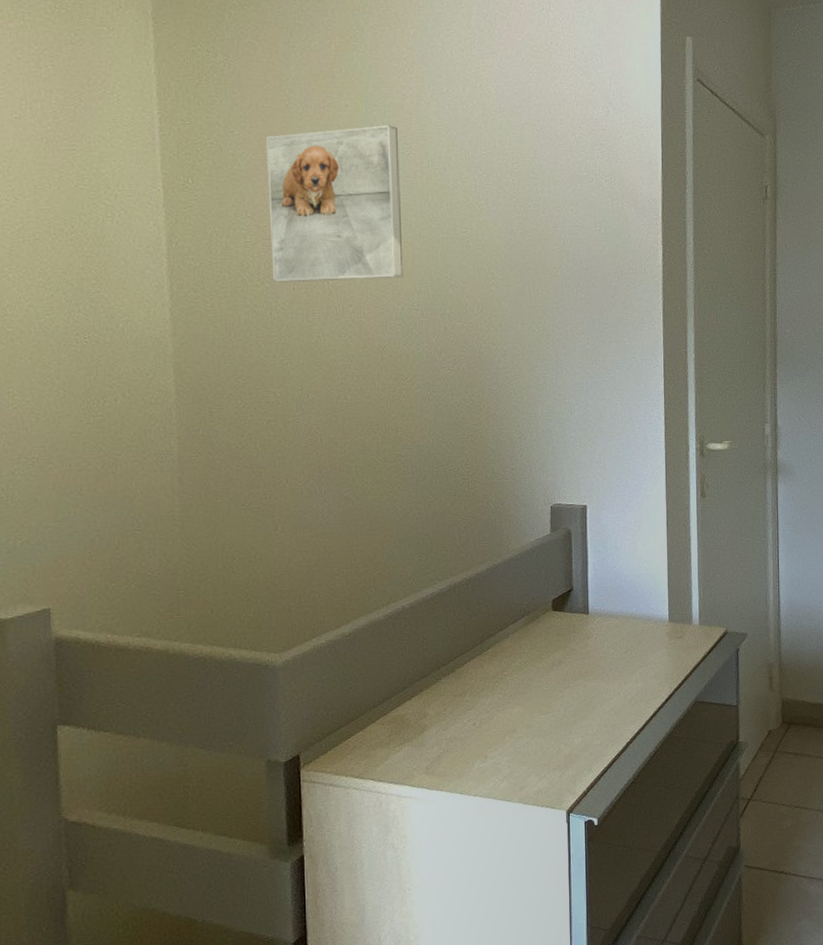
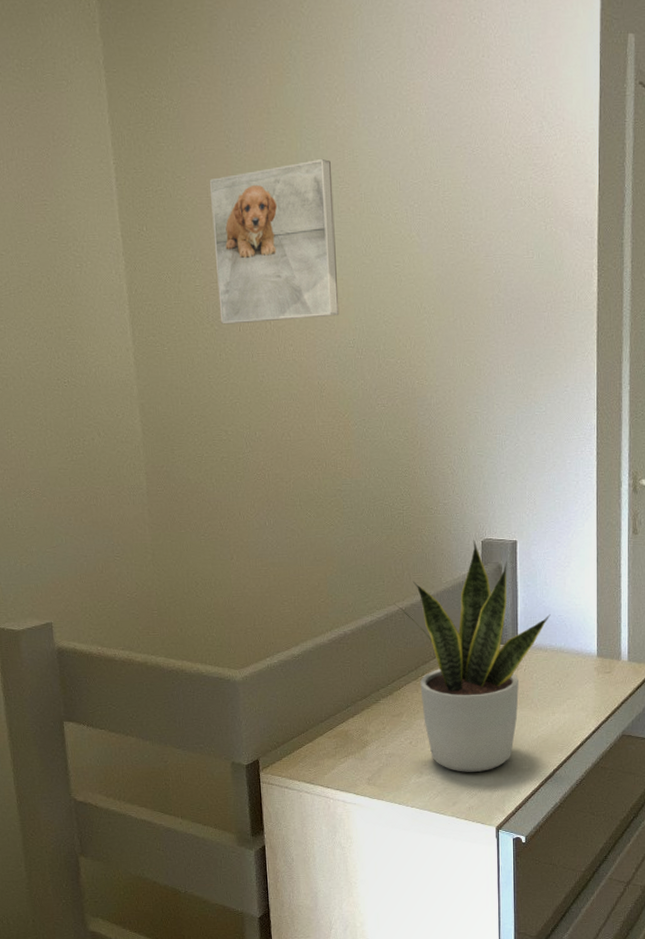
potted plant: none [457,505,622,753] -> present [394,540,551,772]

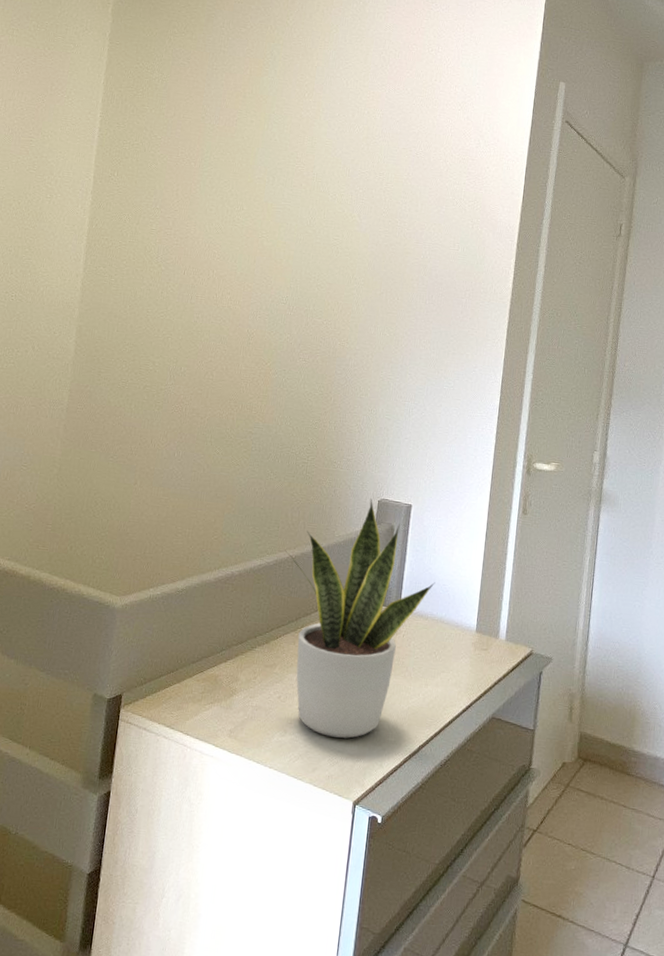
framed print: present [210,158,340,325] -> none [168,140,291,274]

